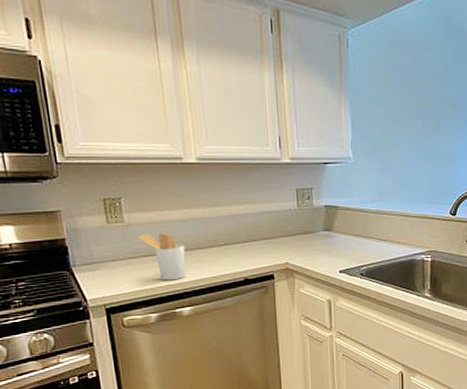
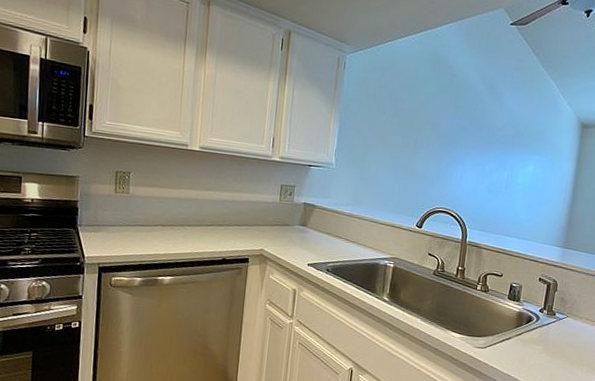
utensil holder: present [137,233,186,281] -> none [137,206,177,251]

